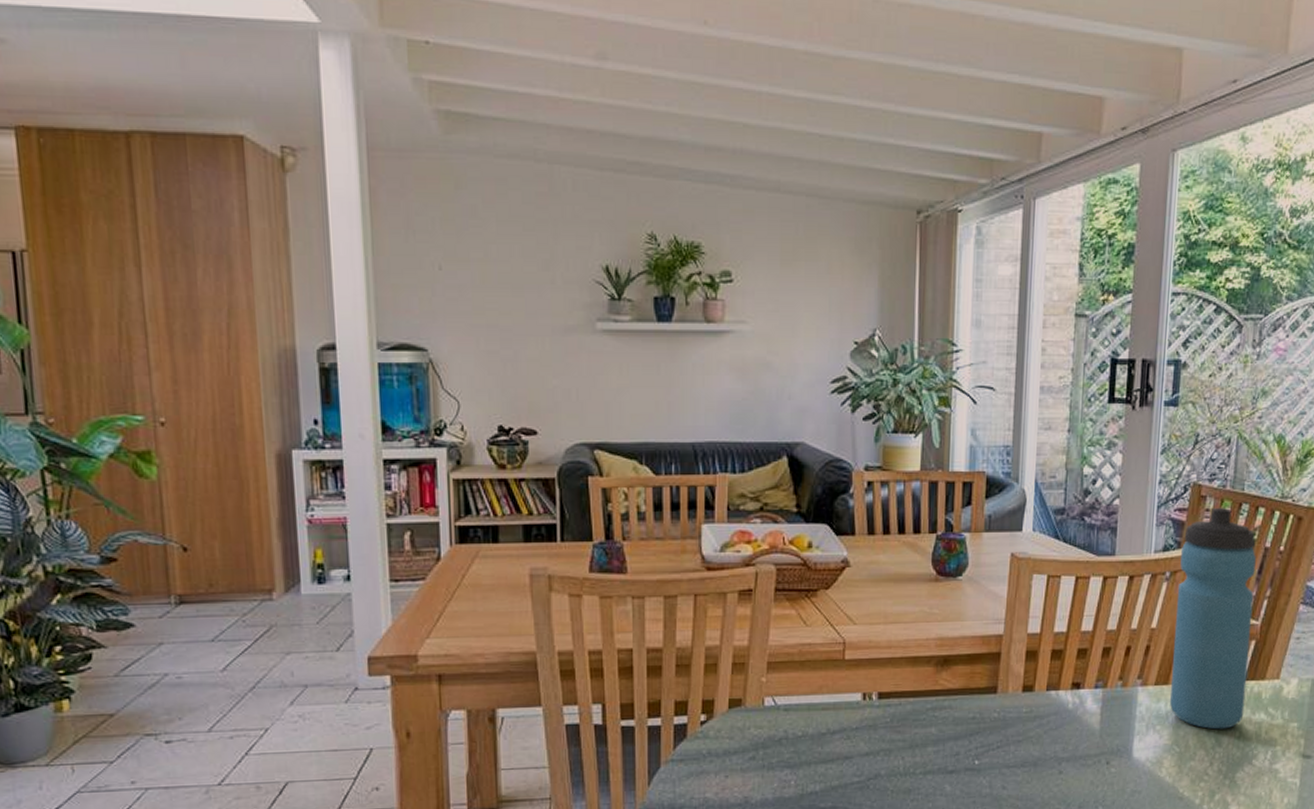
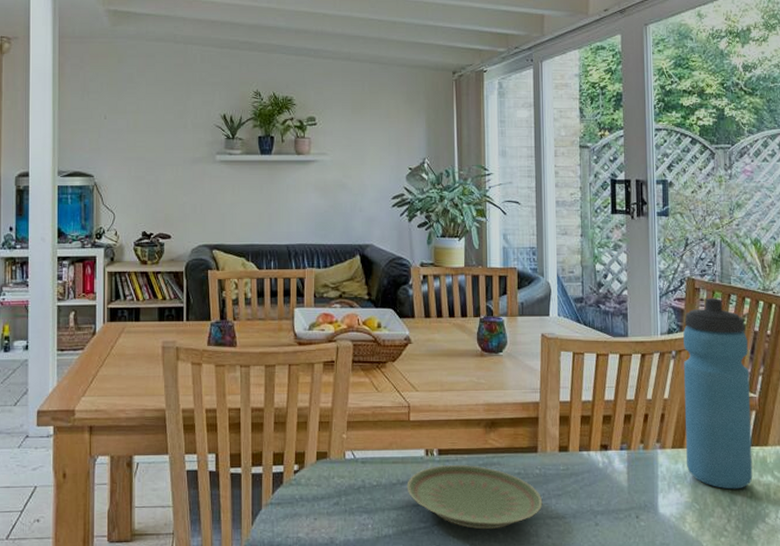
plate: none [838,710,1000,783] -> present [407,465,543,530]

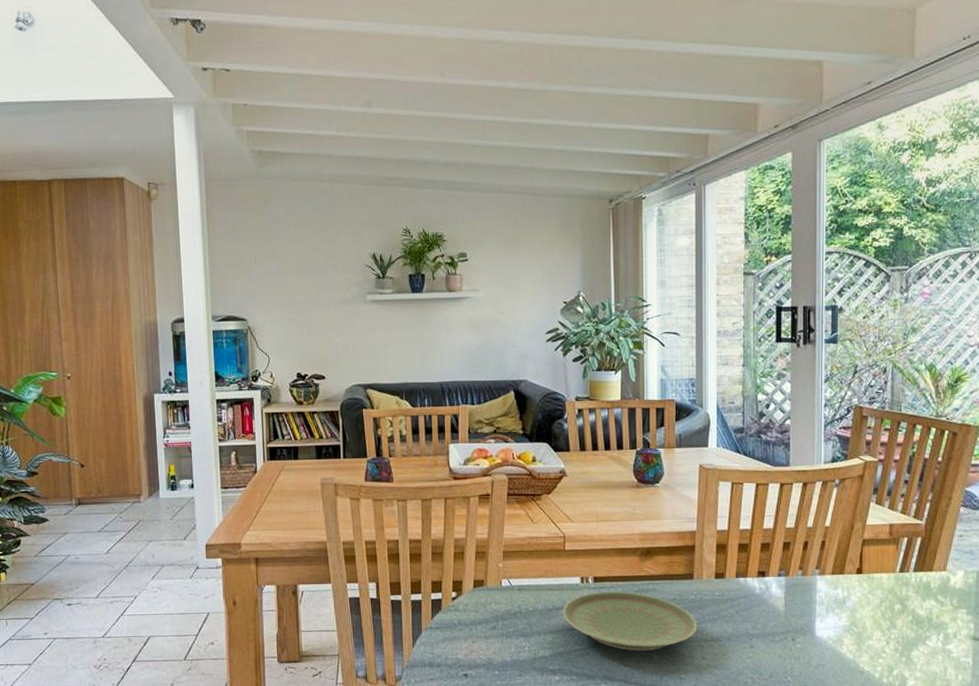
water bottle: present [683,297,753,490] -> none [846,425,917,614]

